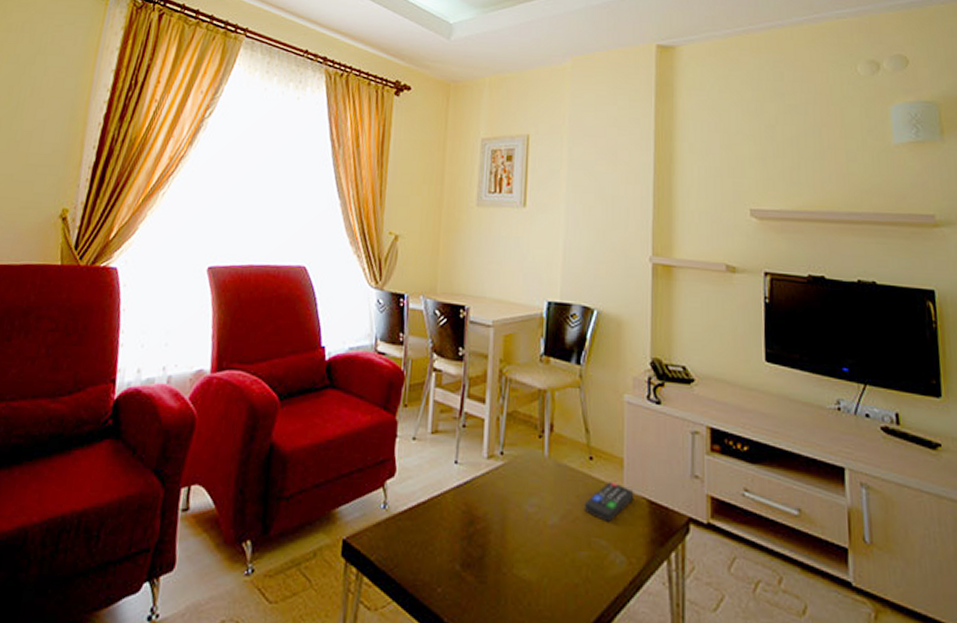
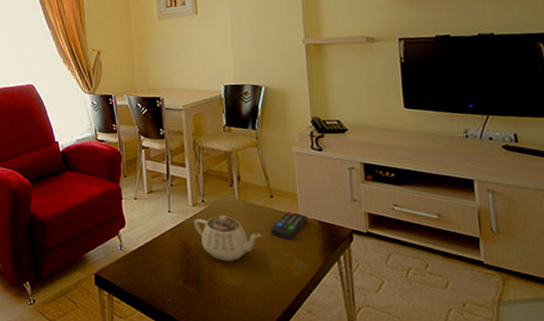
teapot: none [486,475,572,543] -> present [194,214,262,261]

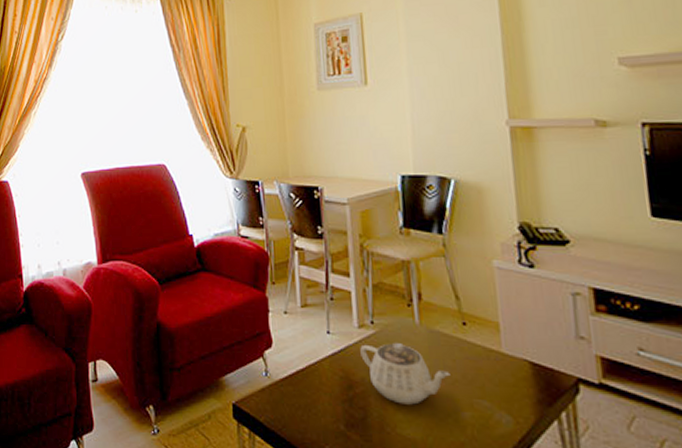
remote control: present [270,211,308,241] -> none [461,345,515,385]

